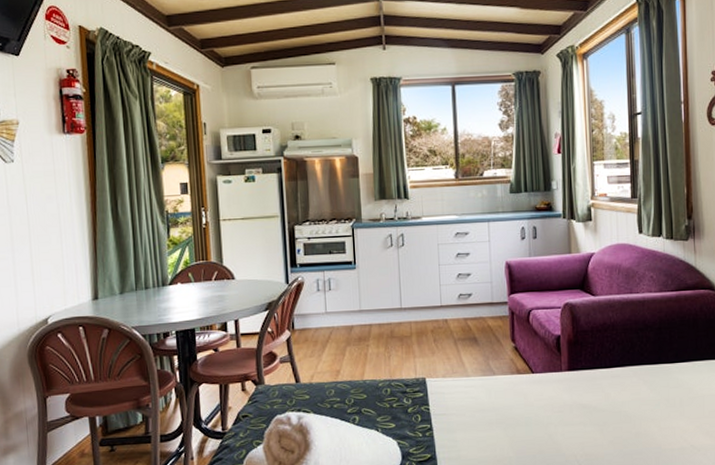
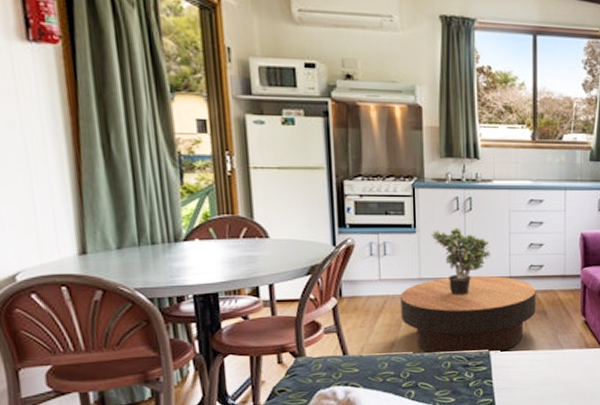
coffee table: none [344,305,467,382] -> present [400,275,536,355]
potted plant: none [368,262,423,325] -> present [430,227,491,296]

